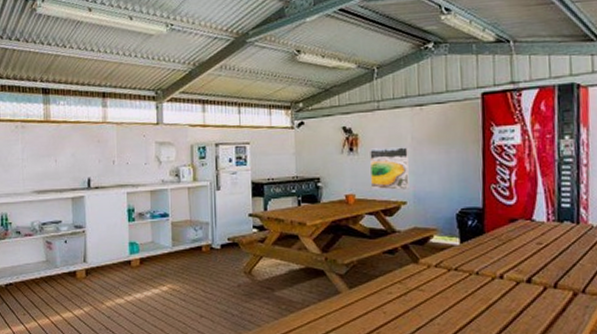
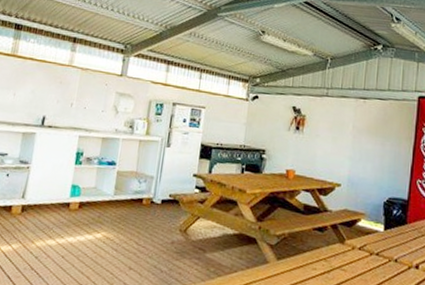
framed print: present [370,147,410,190] -> none [310,130,350,173]

